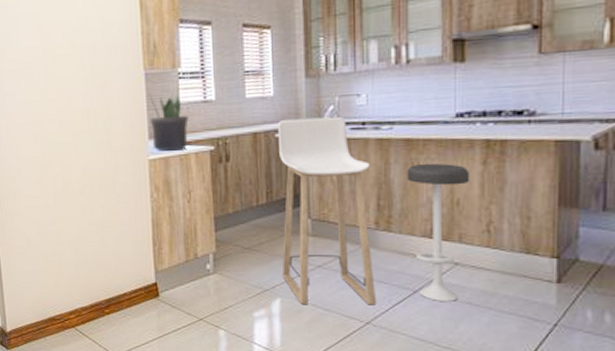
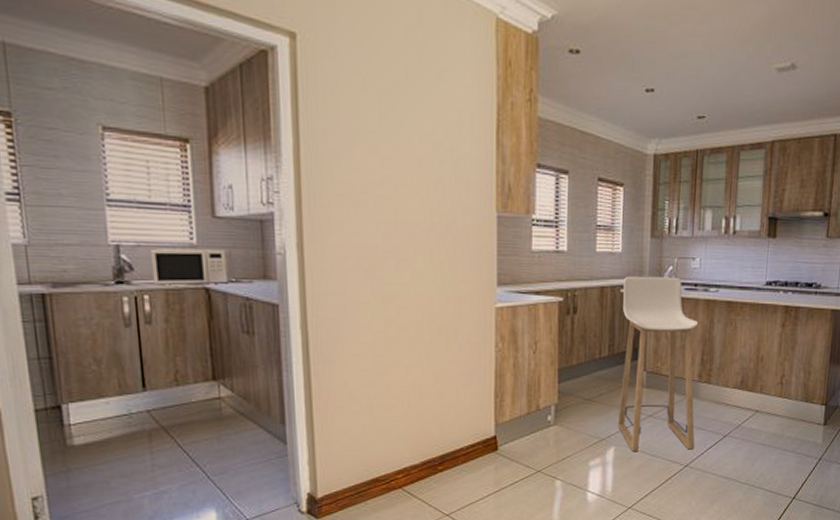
planter: present [148,91,189,151] -> none [499,237,540,300]
bar stool: present [406,163,470,301] -> none [726,323,773,444]

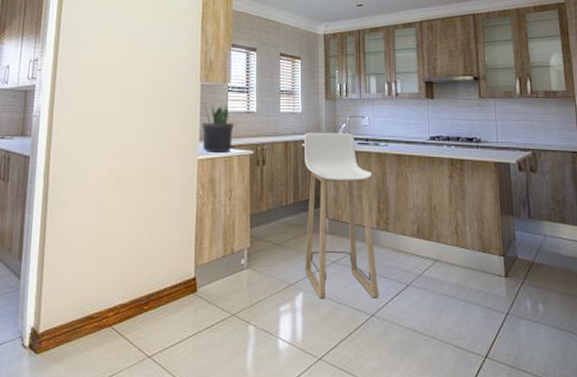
planter: none [499,237,540,300] -> present [201,101,234,153]

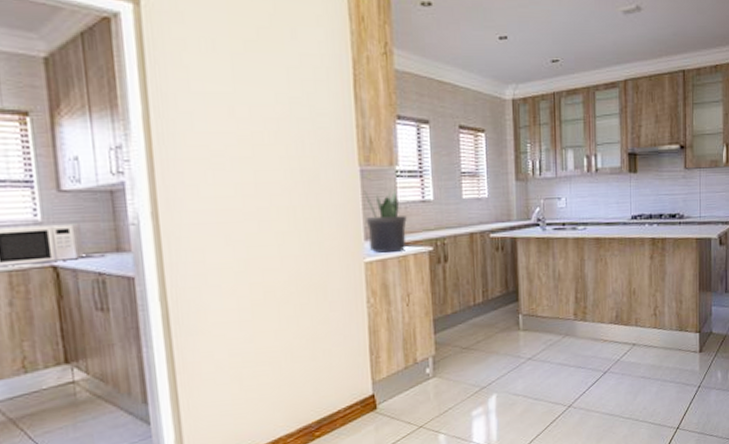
bar stool: present [303,132,378,299] -> none [491,217,575,397]

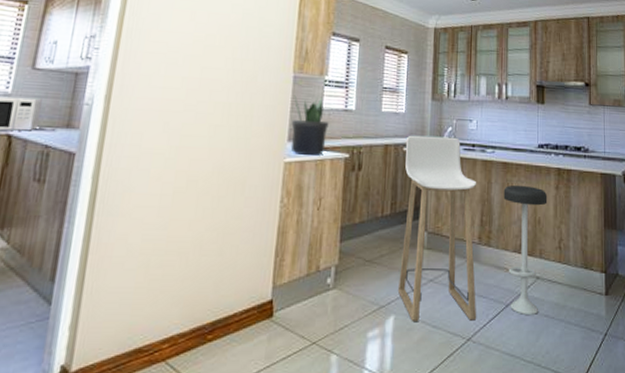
bar stool: none [491,217,575,397] -> present [397,135,477,321]
bar stool: none [597,258,642,379] -> present [503,184,548,315]

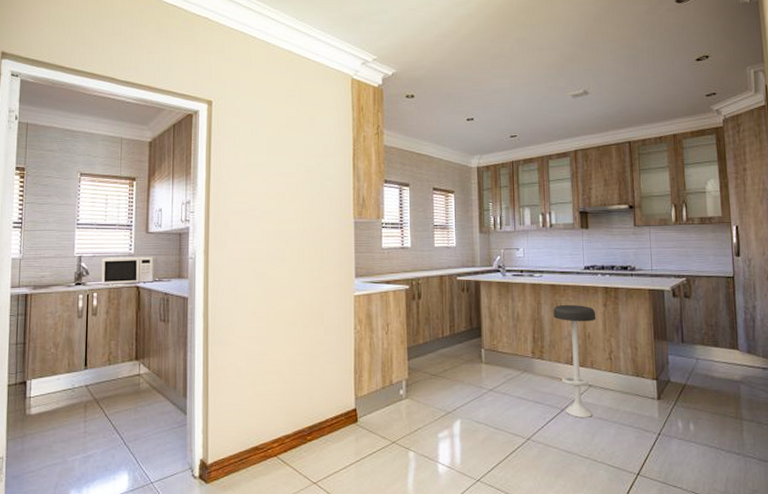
planter: present [290,95,329,155] -> none [356,238,389,288]
bar stool: present [397,135,477,321] -> none [458,265,534,424]

